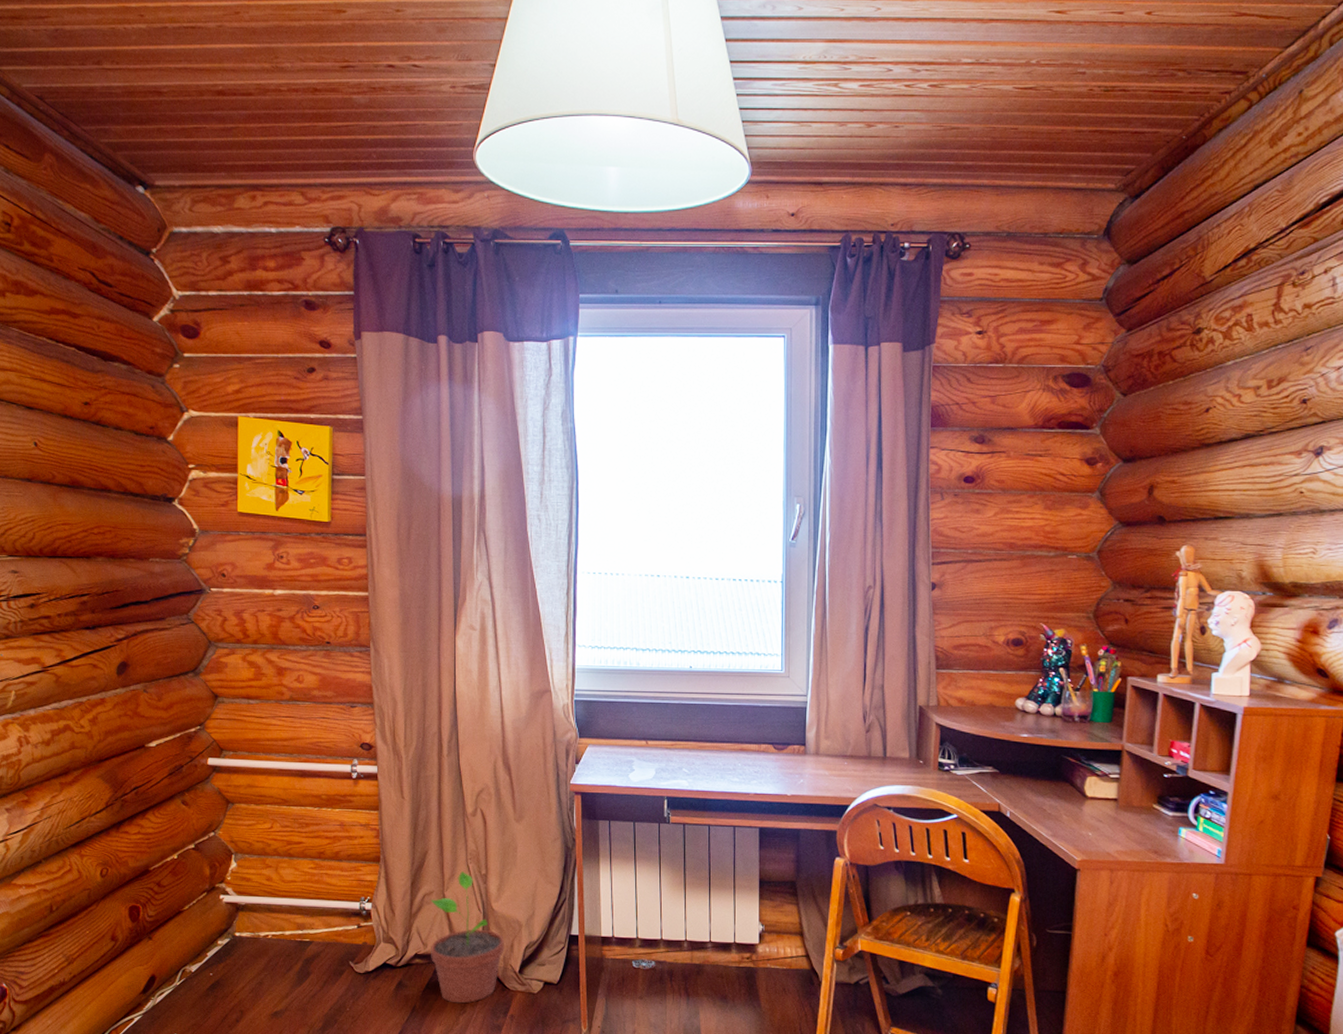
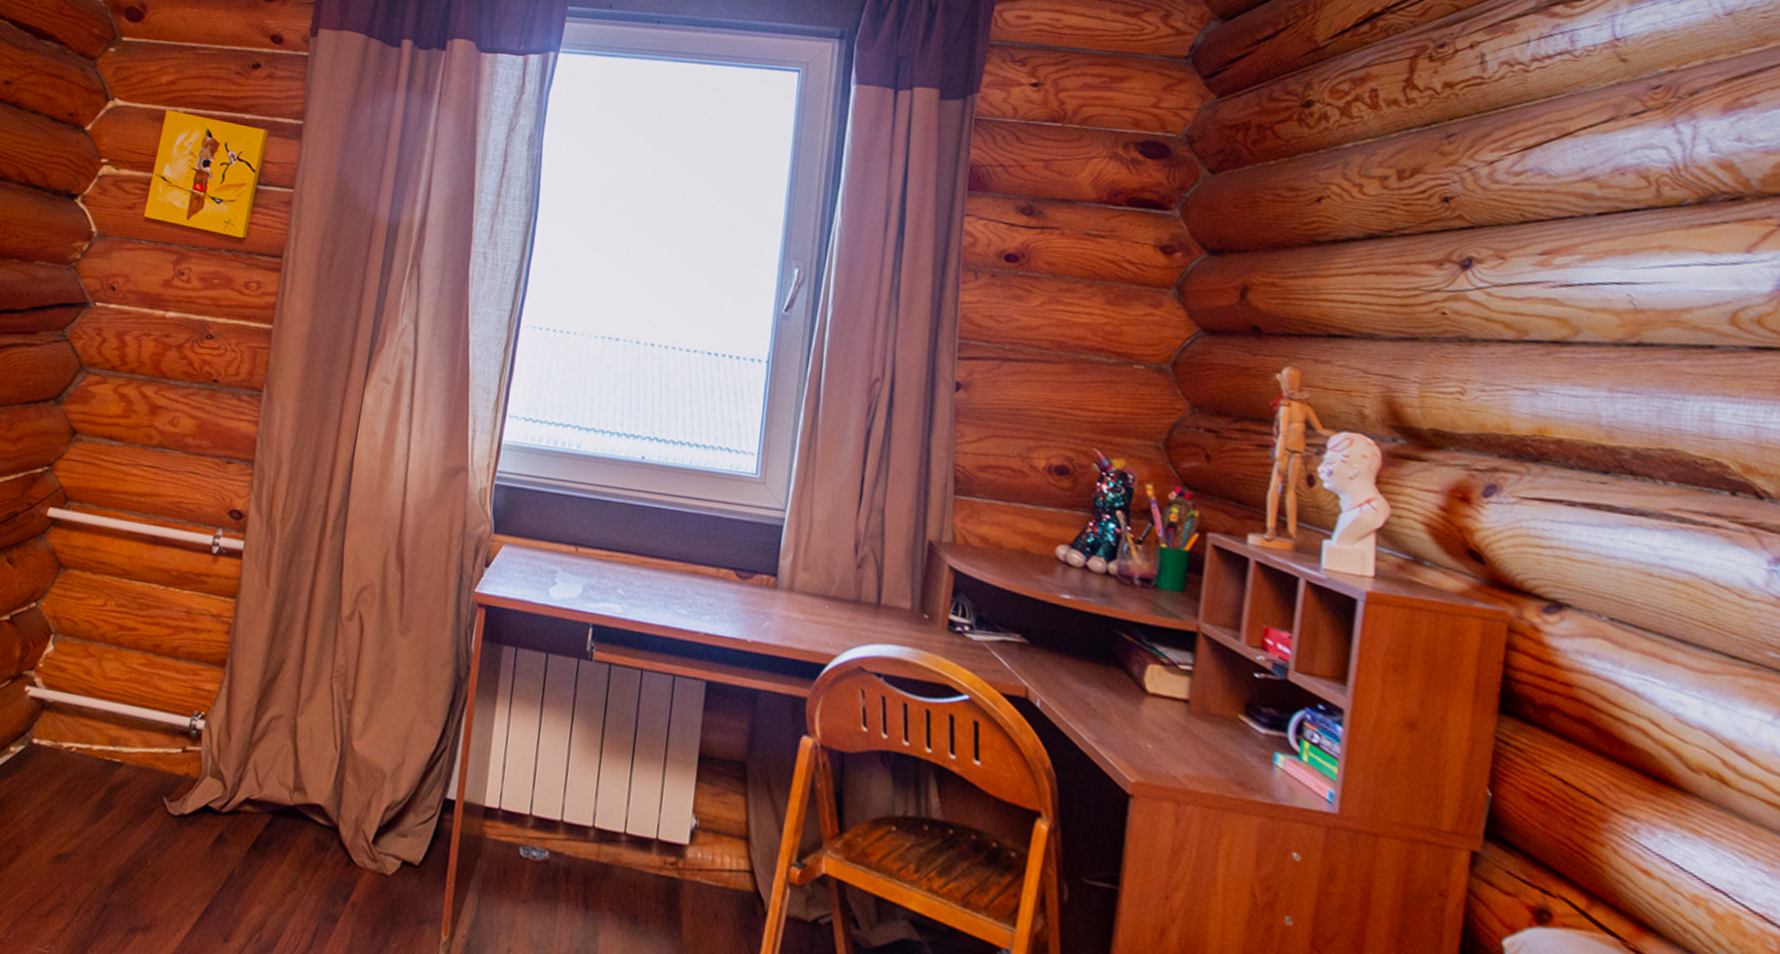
potted plant: present [431,871,504,1004] -> none [265,692,361,878]

